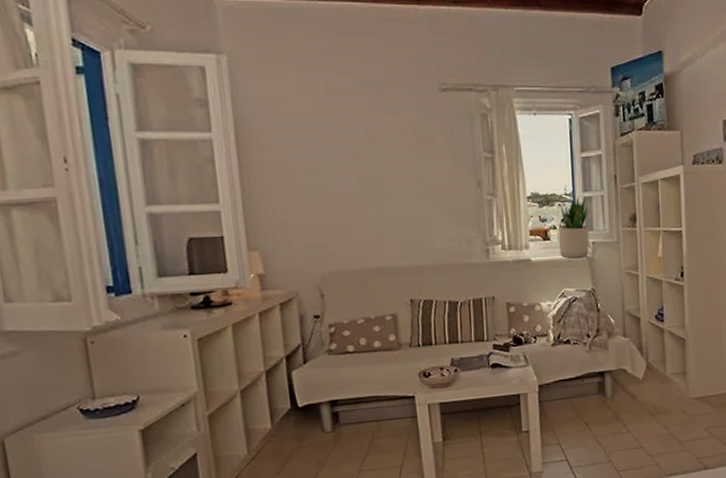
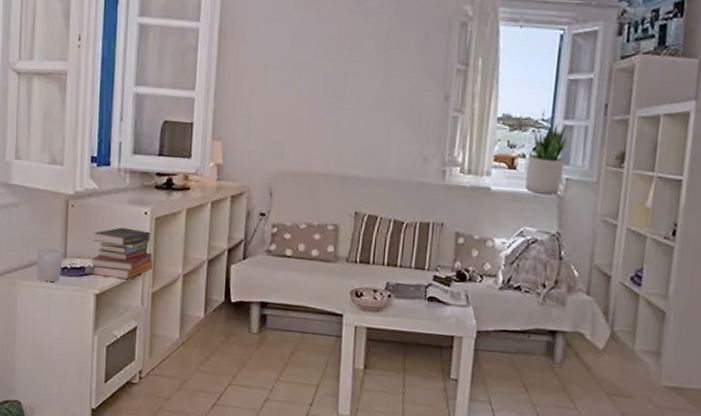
candle holder: none [55,390,93,431] -> present [36,247,65,283]
books: none [120,354,204,412] -> present [84,227,153,280]

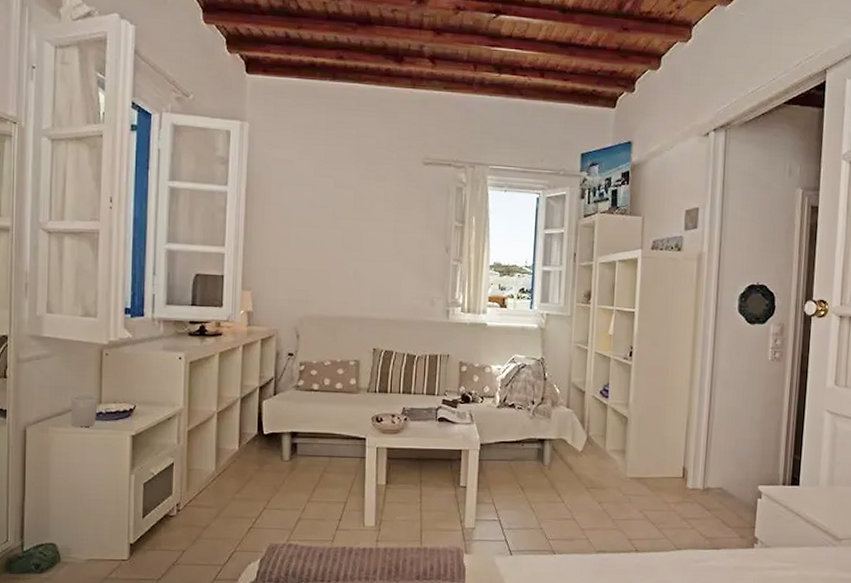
books: present [84,227,153,280] -> none [120,372,188,421]
planter: present [525,124,568,195] -> none [514,269,547,327]

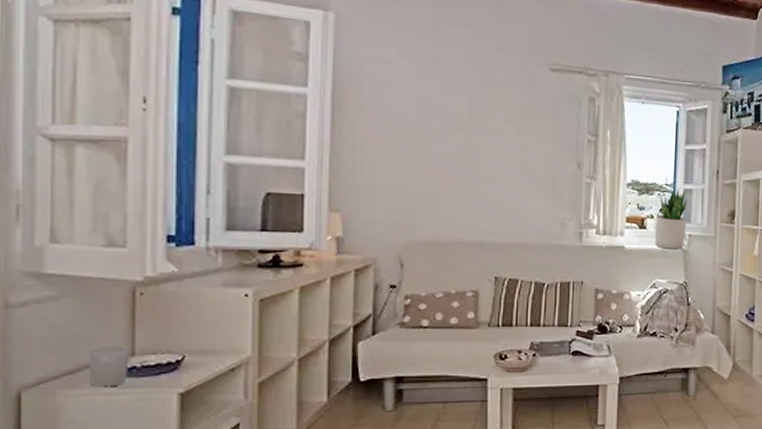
planter: none [514,269,547,327] -> present [655,188,689,249]

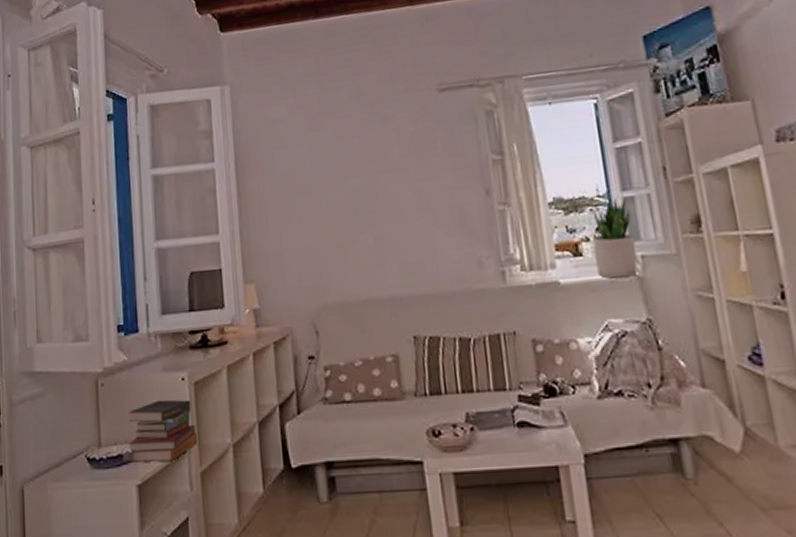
candle holder: present [88,345,132,388] -> none [68,437,99,481]
books: none [162,313,259,373] -> present [122,399,198,463]

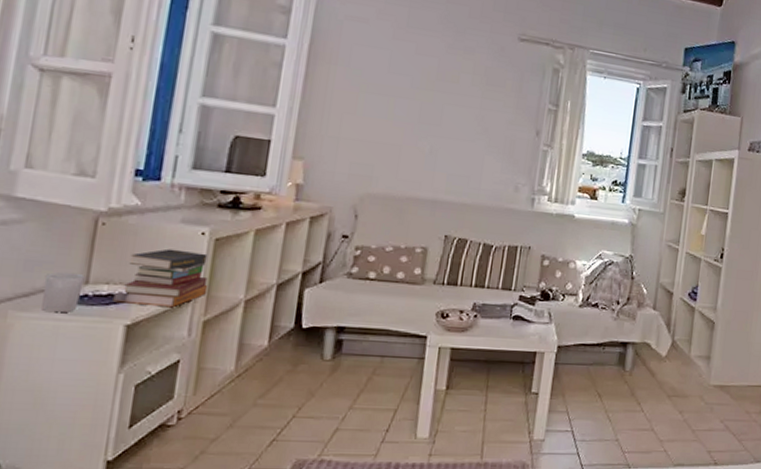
candle holder: none [68,437,99,481] -> present [41,271,87,314]
planter: present [592,197,638,279] -> none [604,162,641,223]

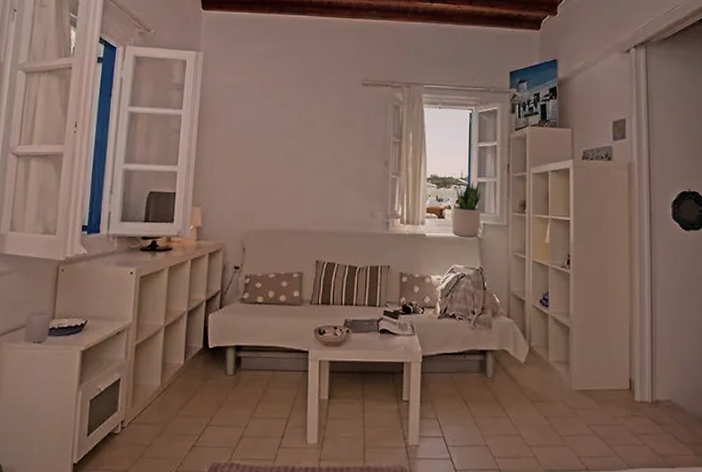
books: present [113,248,208,308] -> none [71,287,137,335]
planter: none [604,162,641,223] -> present [452,181,482,237]

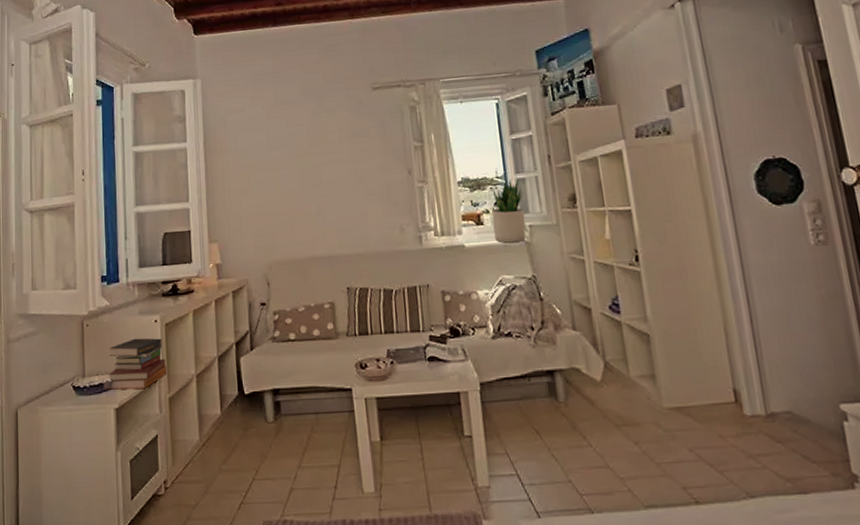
candle holder: present [25,310,53,343] -> none [56,369,83,405]
books: none [71,287,137,335] -> present [103,338,167,390]

